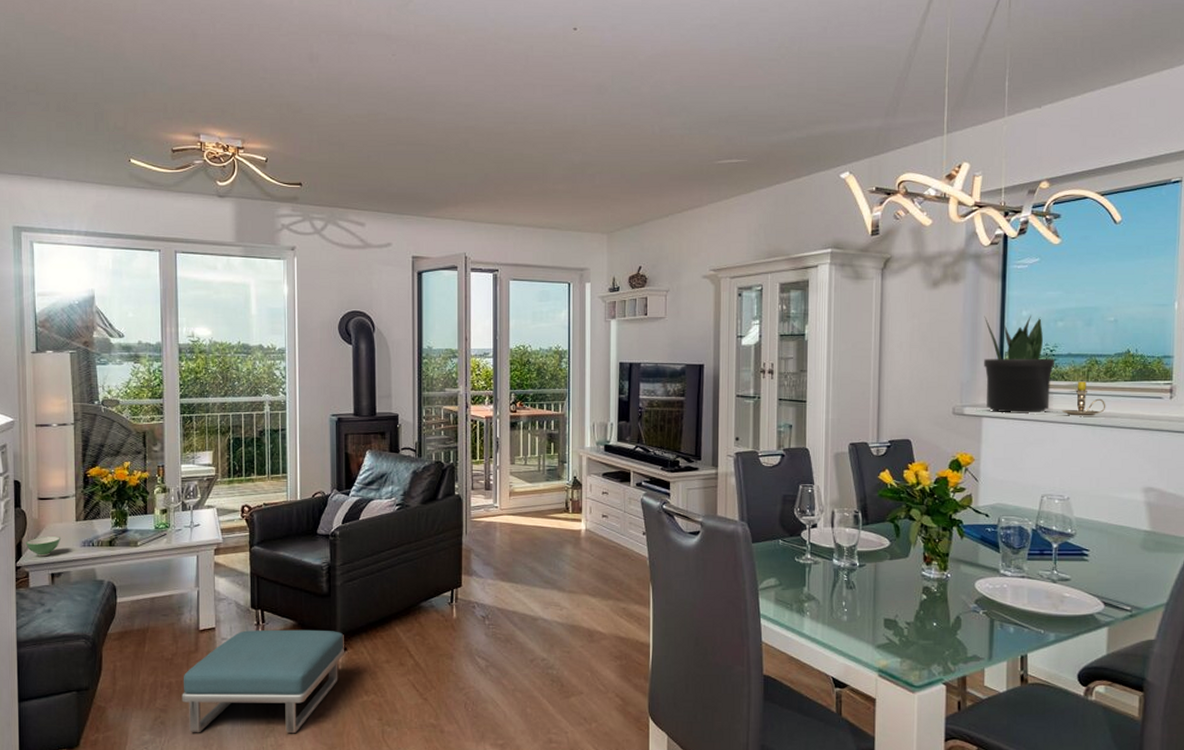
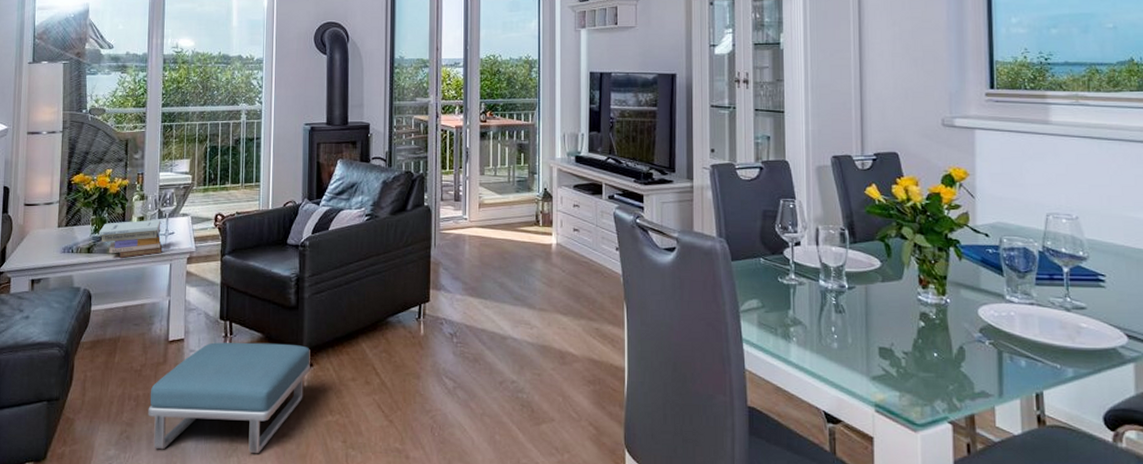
bowl: present [26,537,62,557] -> none [10,242,43,263]
books: none [120,511,188,550] -> present [99,219,163,258]
planter: present [984,314,1054,412] -> none [970,21,1050,124]
candlestick: present [1061,380,1106,416] -> none [1062,90,1112,129]

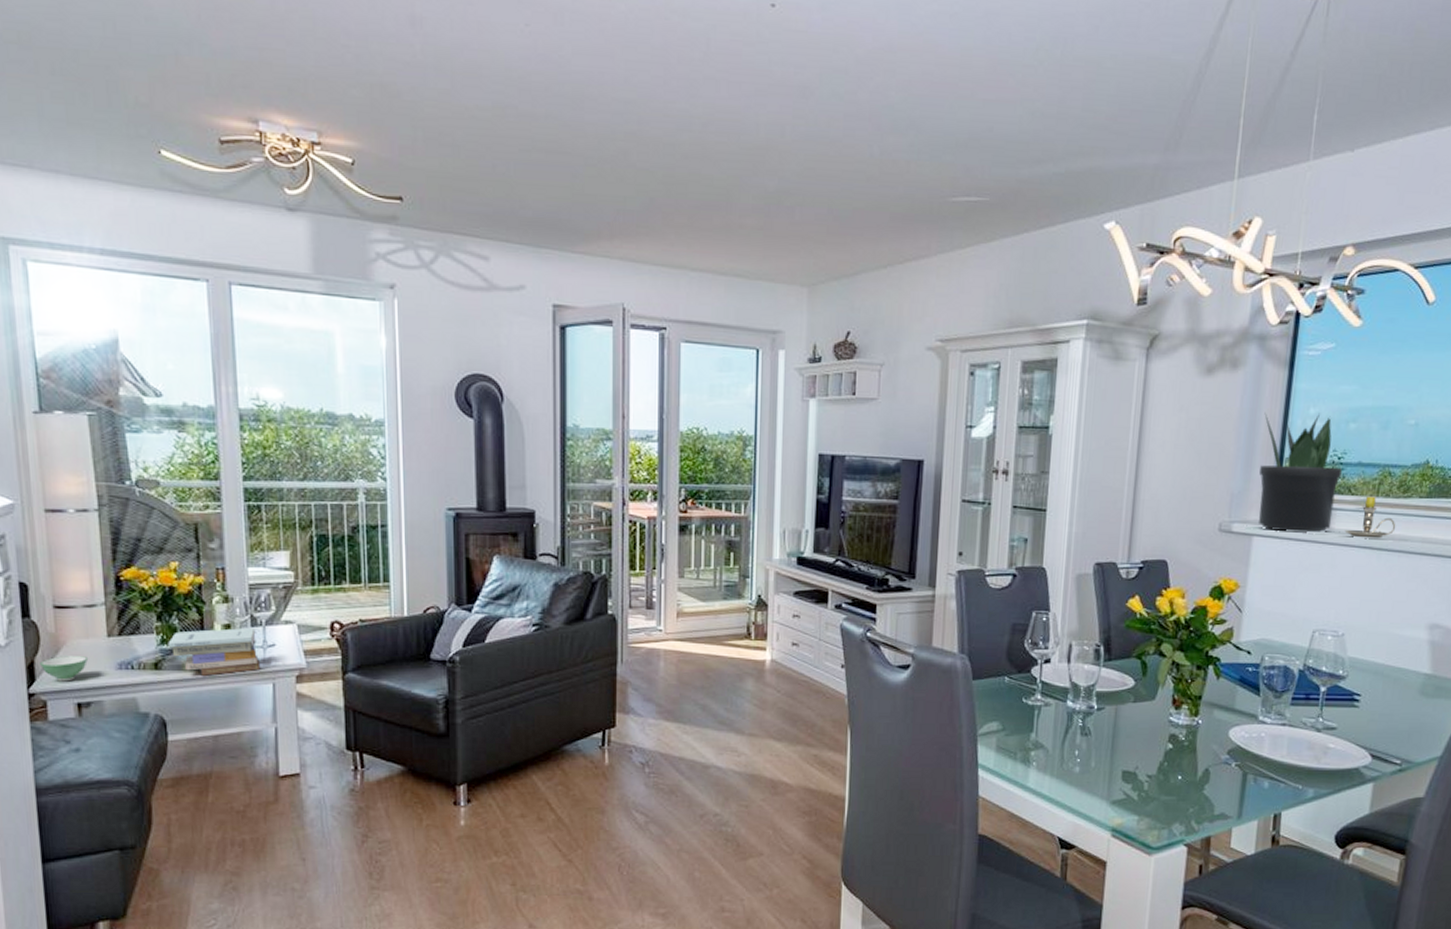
bowl: none [10,242,43,263] -> present [40,656,89,682]
footstool: present [148,342,310,454] -> none [259,776,467,902]
planter: none [970,21,1050,124] -> present [1259,413,1342,532]
candlestick: none [1062,90,1112,129] -> present [1344,495,1396,539]

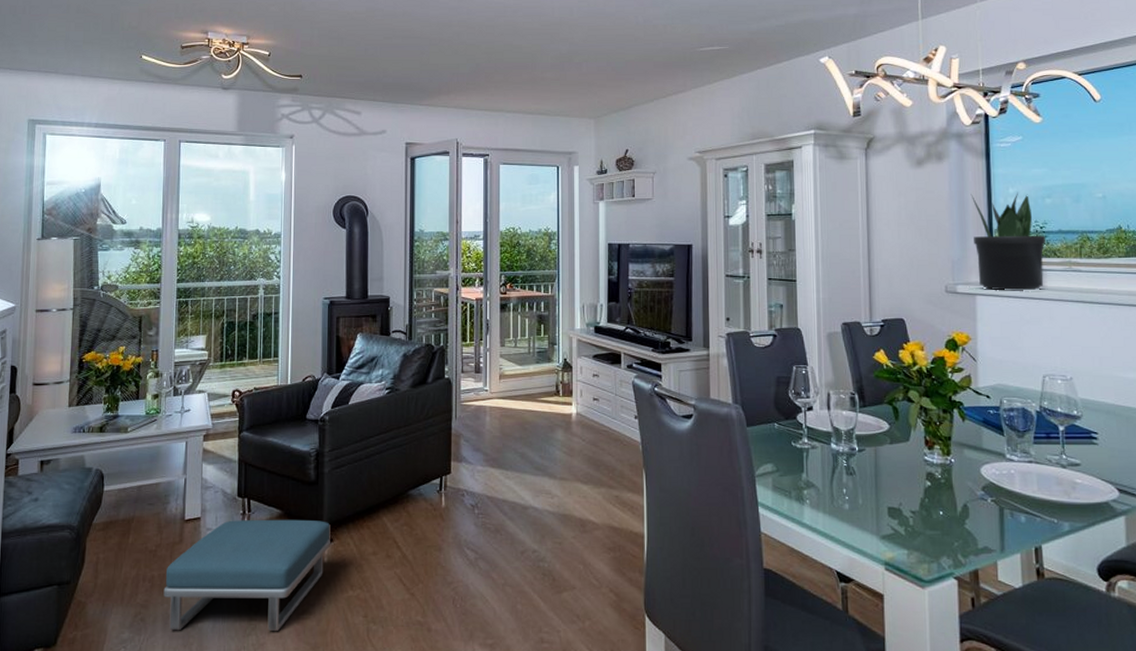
bowl: present [40,656,89,682] -> none [18,423,53,444]
books: present [168,627,261,676] -> none [111,396,178,437]
footstool: none [259,776,467,902] -> present [163,519,330,632]
candlestick: present [1344,495,1396,539] -> none [1057,257,1102,293]

